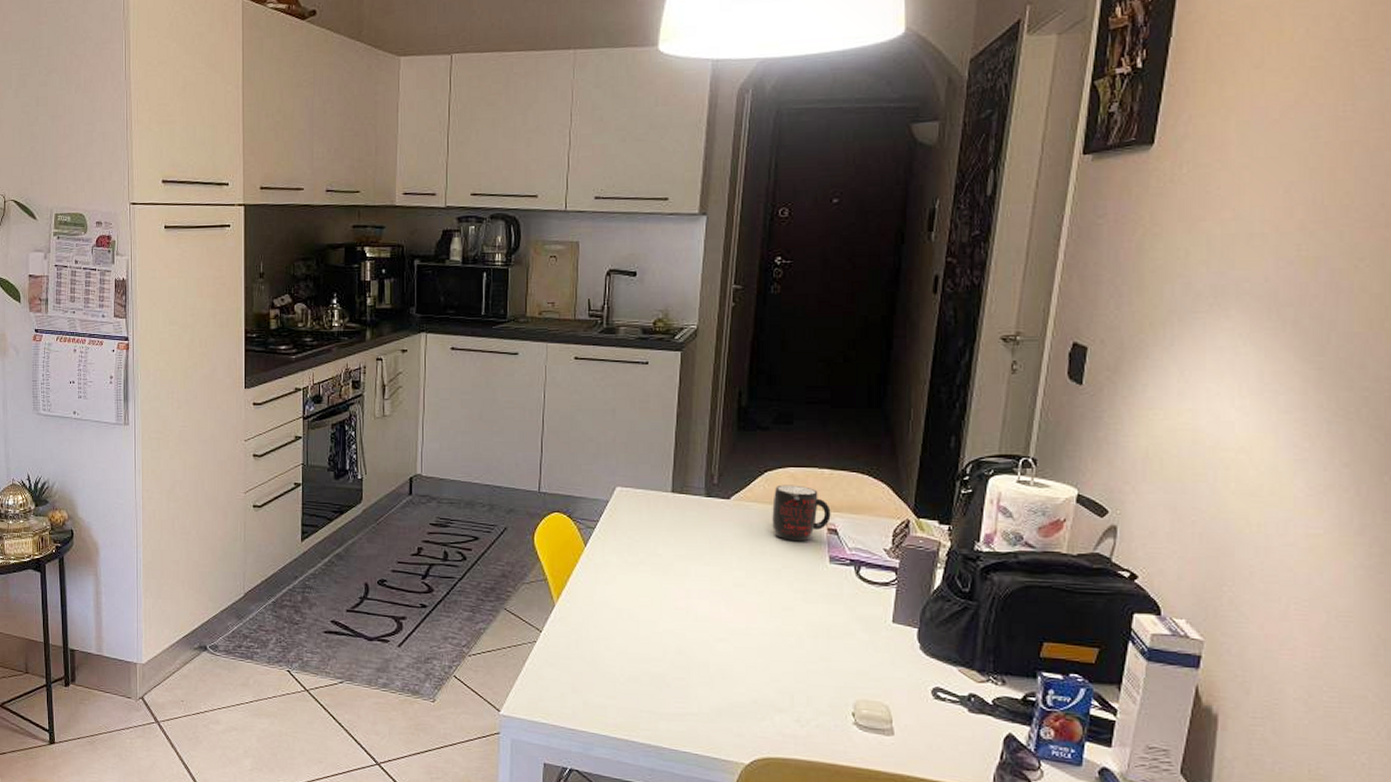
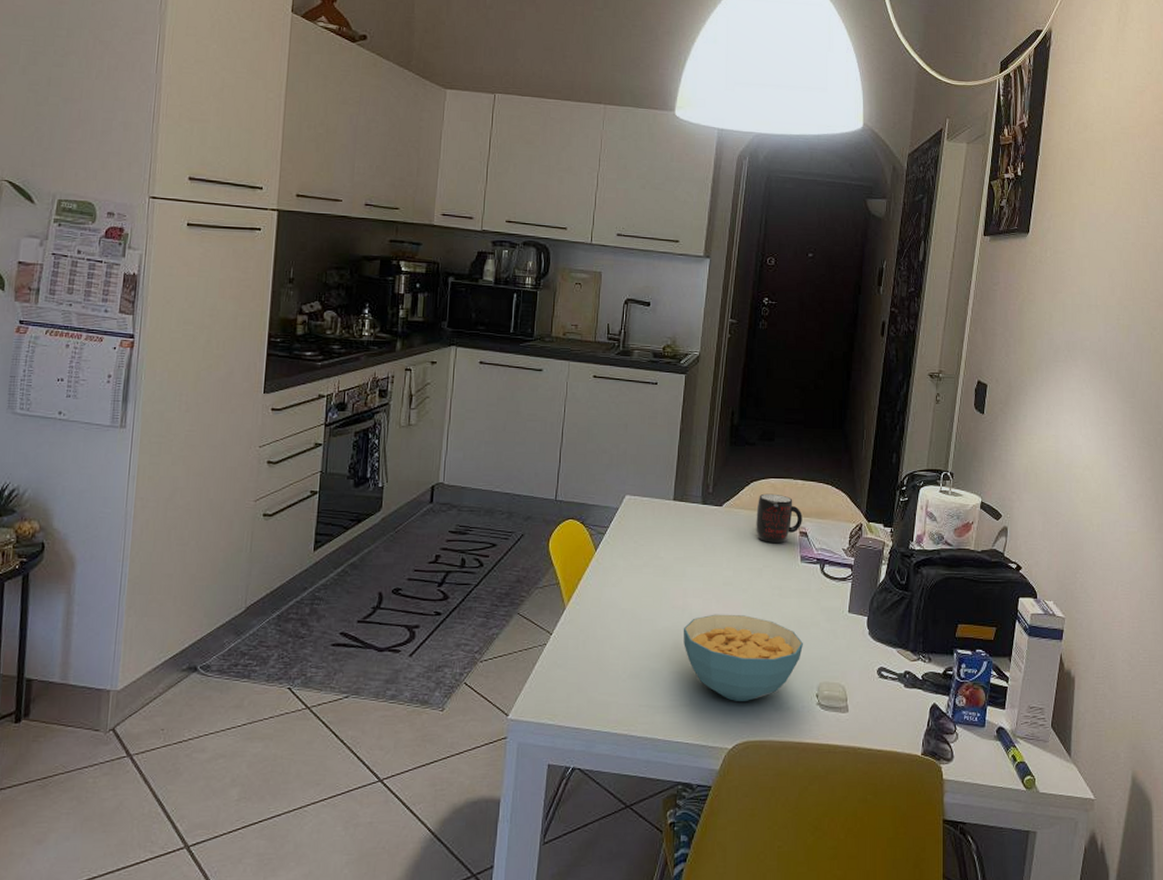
cereal bowl: none [687,618,834,715] -> present [683,614,803,701]

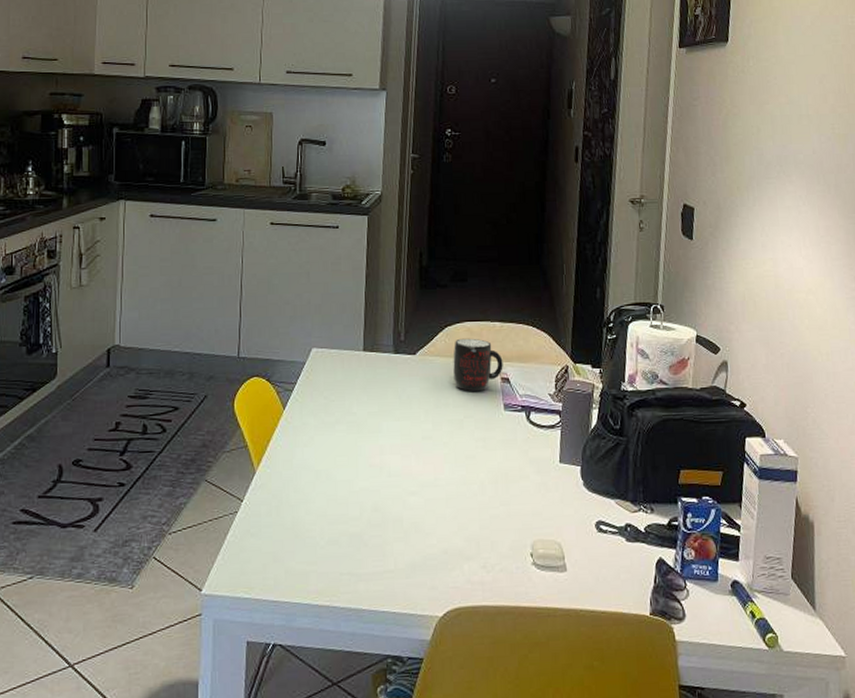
cereal bowl: present [683,614,803,701] -> none [382,470,513,565]

